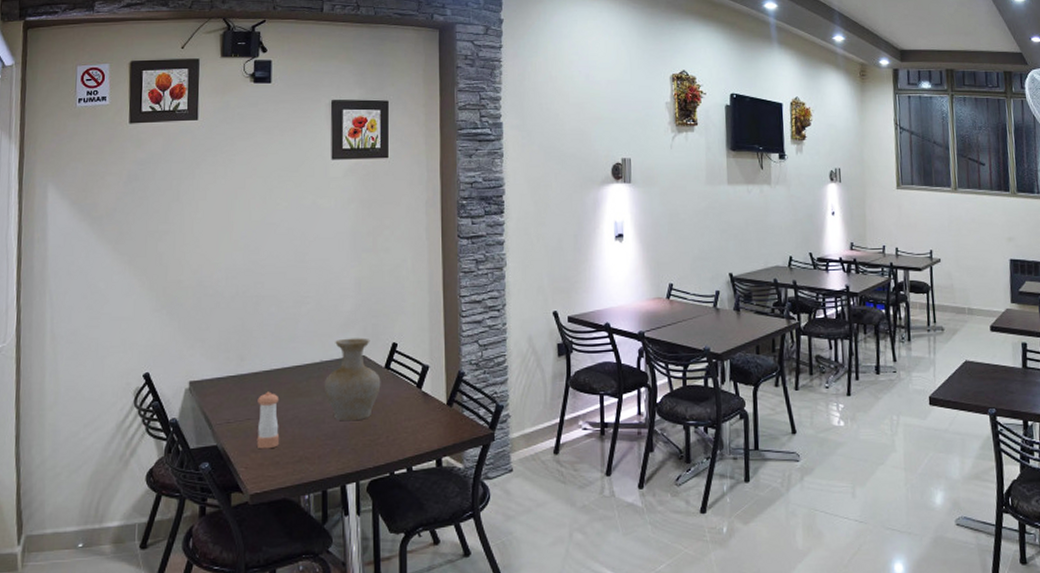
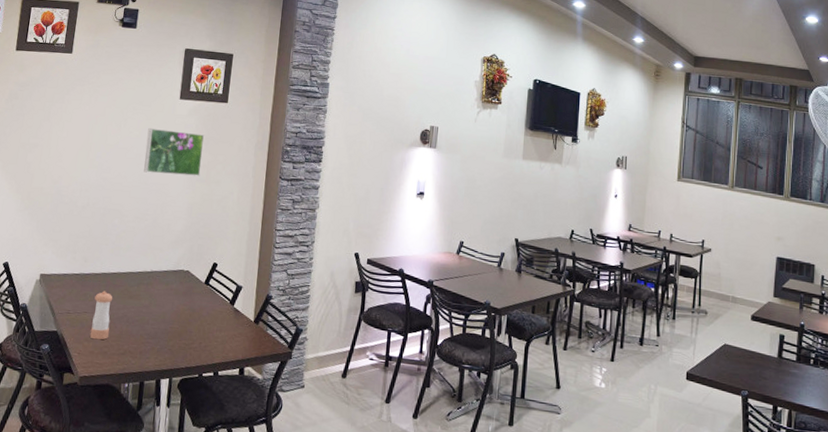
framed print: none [298,196,366,249] -> present [144,127,205,176]
vase: present [324,338,381,421] -> none [151,254,200,326]

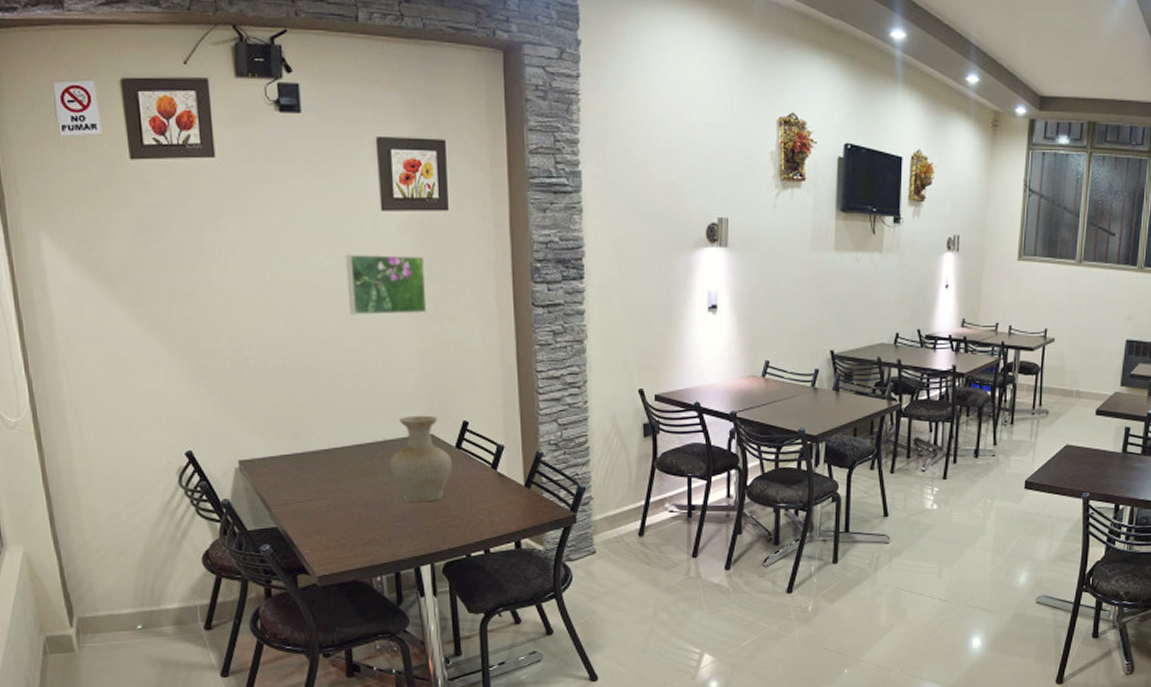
pepper shaker: present [89,291,113,340] -> none [317,471,346,531]
vase: none [151,254,200,326] -> present [389,415,453,503]

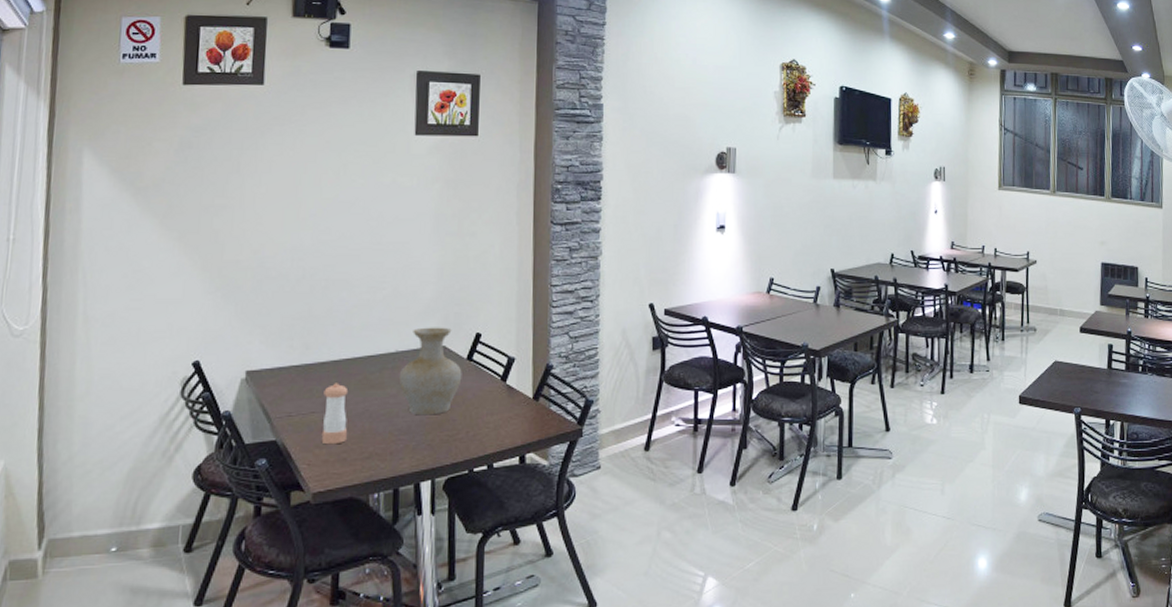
pepper shaker: none [317,471,346,531] -> present [321,383,349,445]
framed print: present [345,253,427,315] -> none [375,173,452,230]

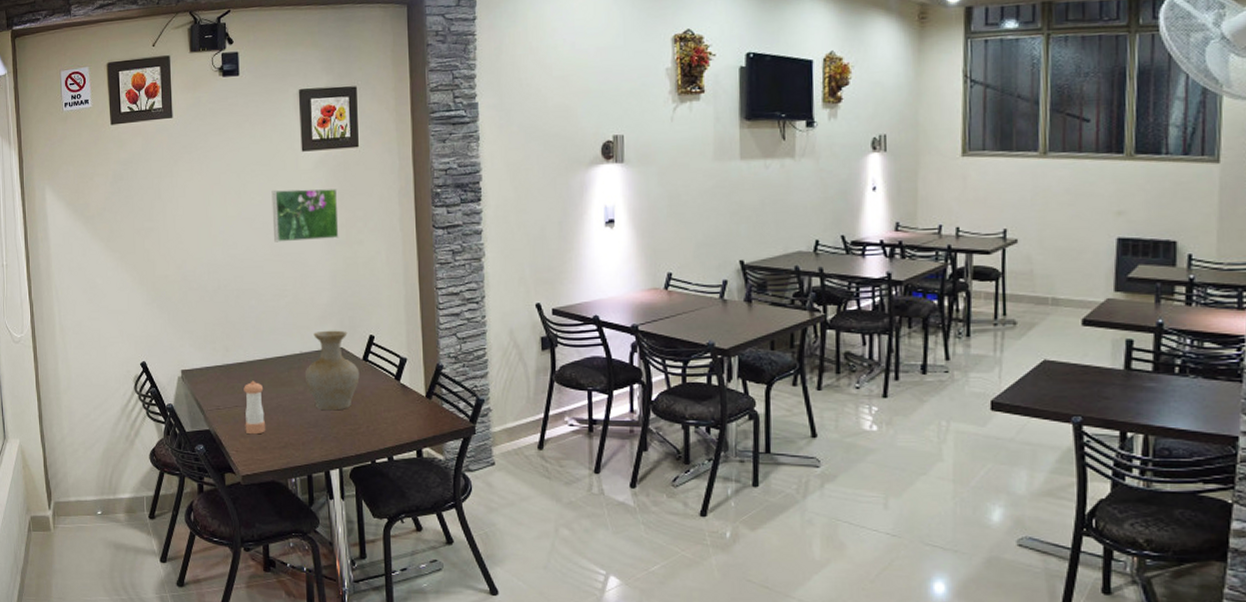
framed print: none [375,173,452,230] -> present [271,188,339,243]

